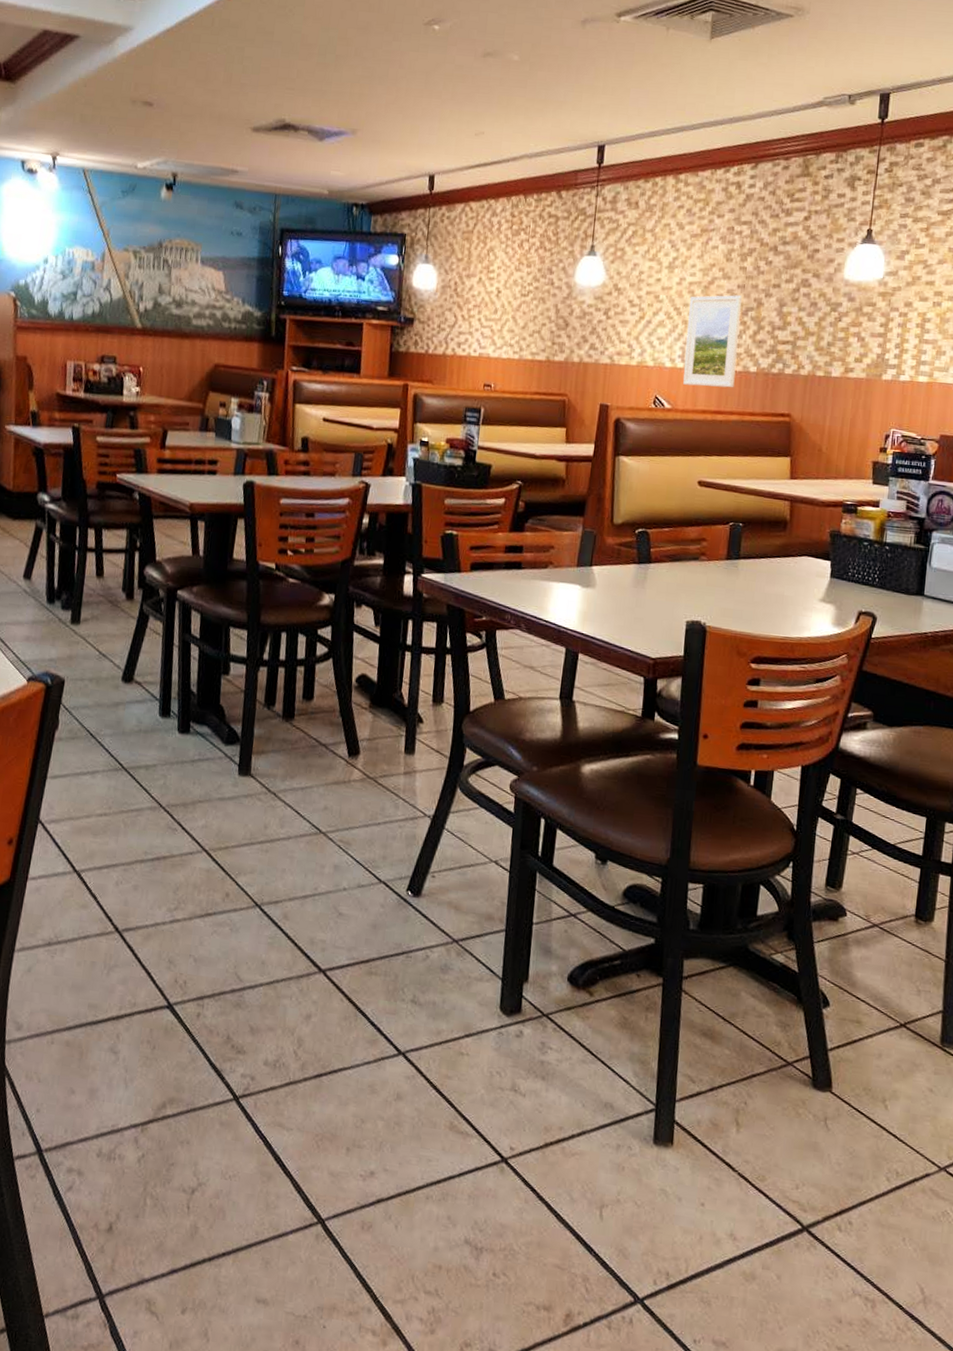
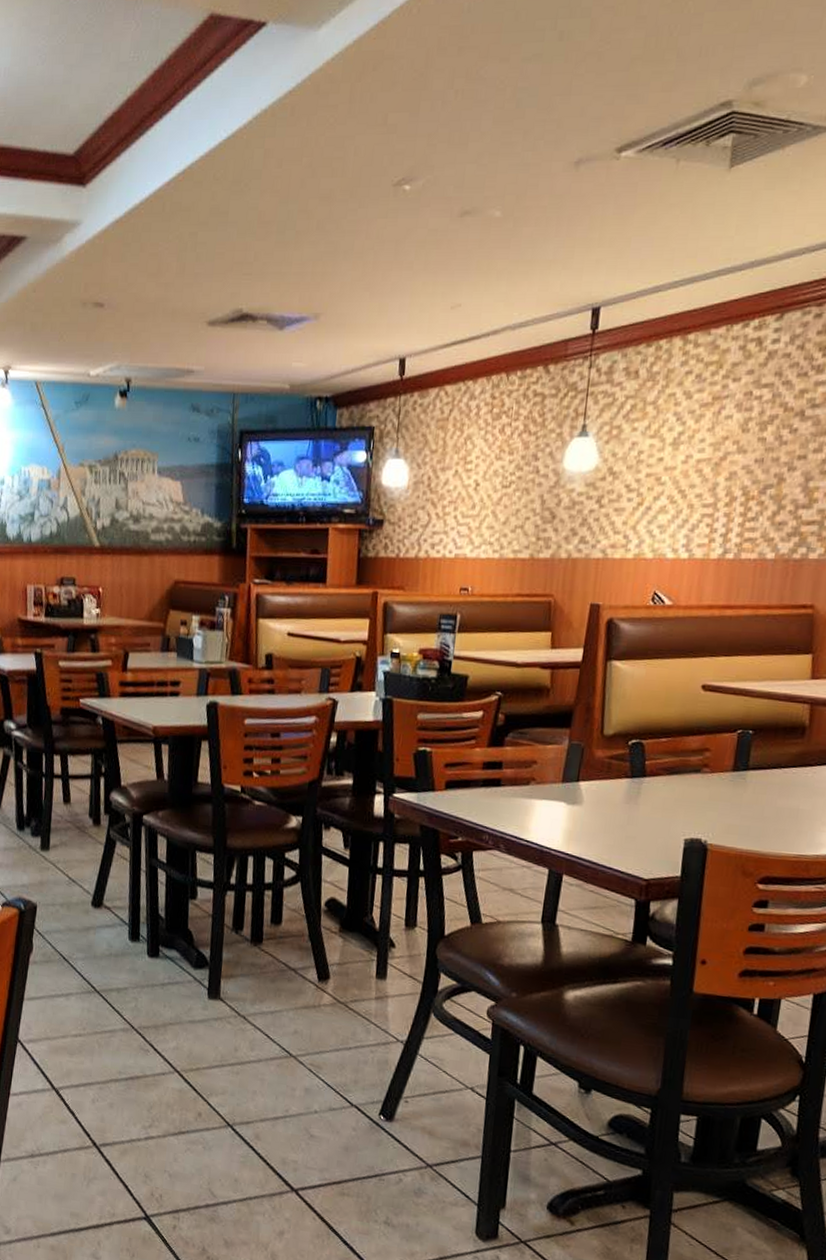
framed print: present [683,295,742,388] -> none [687,471,760,579]

